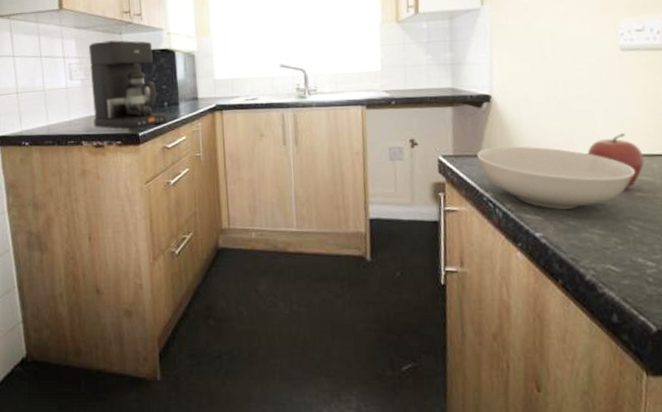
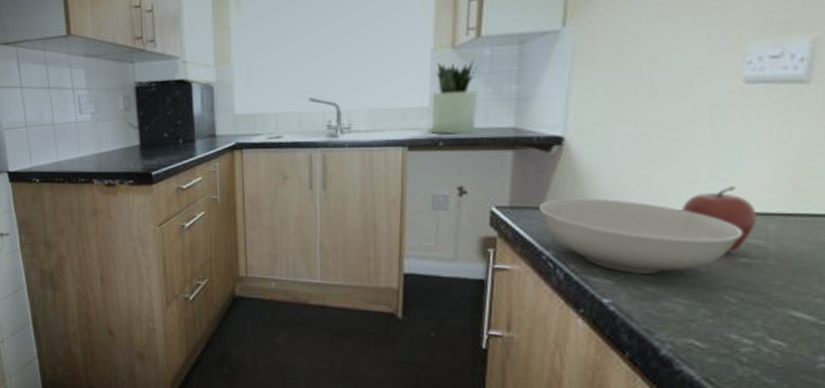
coffee maker: present [89,40,167,130] -> none [99,69,182,169]
planter: none [380,32,424,95] -> present [426,60,480,135]

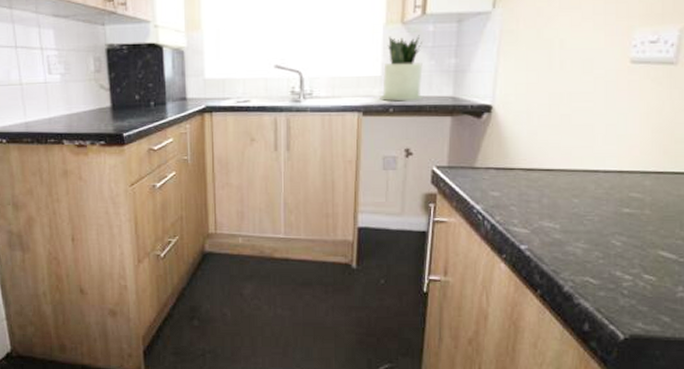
bowl: present [539,198,744,273] -> none [472,159,627,223]
fruit: present [681,186,757,252] -> none [582,149,637,203]

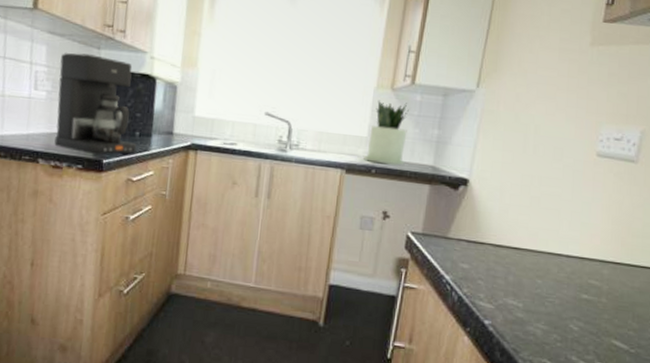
coffee maker: none [69,31,154,130] -> present [54,53,137,155]

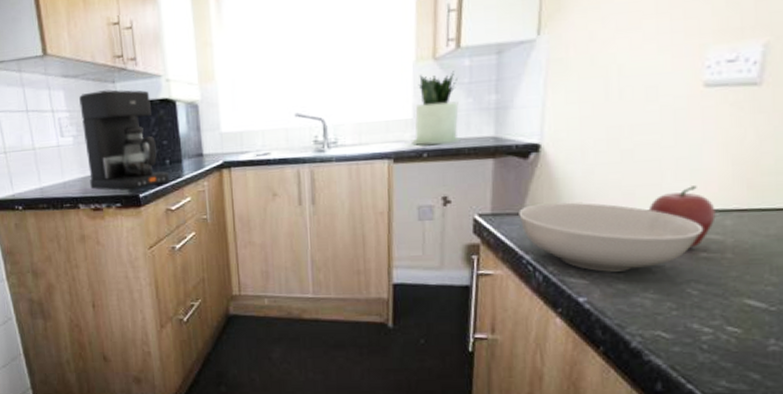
bowl: none [444,231,587,302] -> present [519,202,704,272]
fruit: none [546,236,597,289] -> present [648,185,716,247]

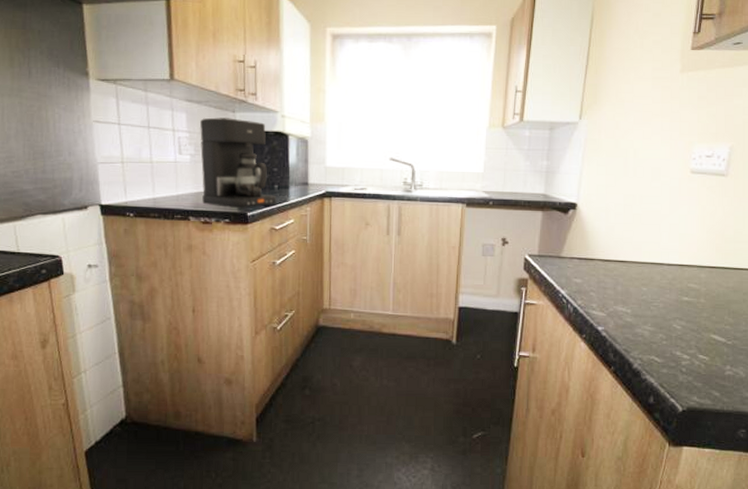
planter: present [410,71,462,146] -> none [480,138,520,196]
bowl: present [519,202,704,272] -> none [558,250,687,308]
fruit: present [648,185,716,247] -> none [650,246,695,293]

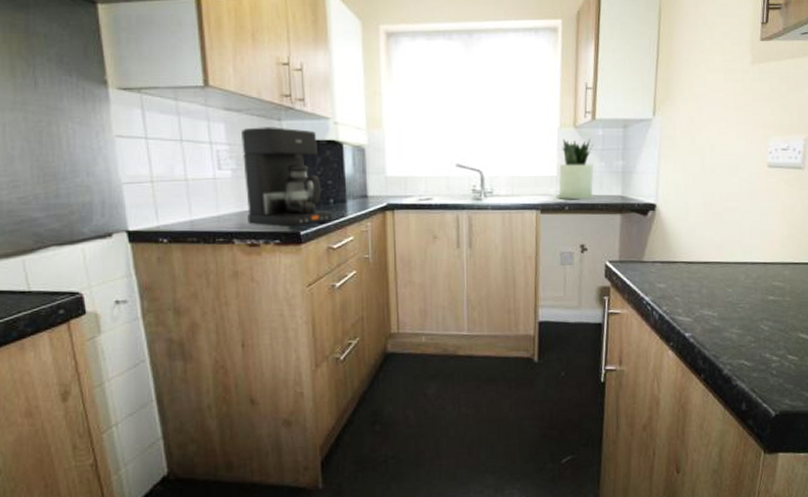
planter: none [480,138,520,196] -> present [555,138,596,200]

